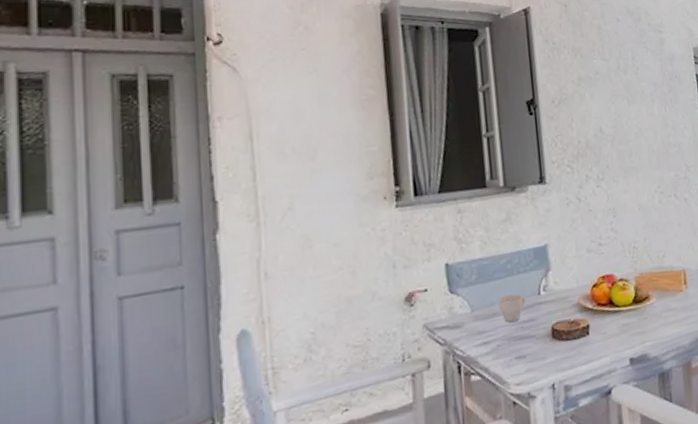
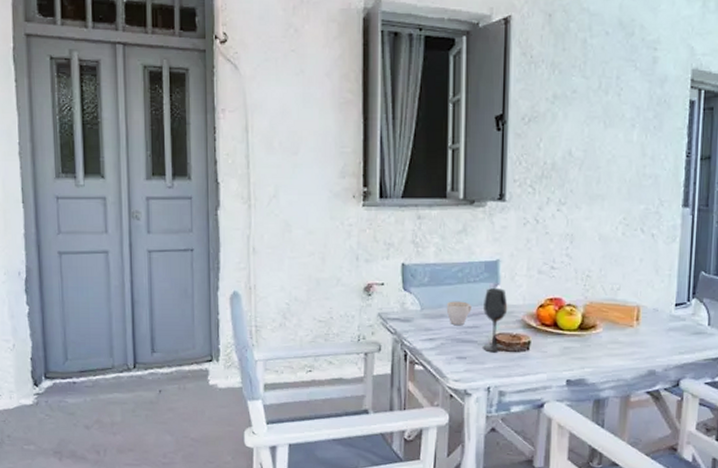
wine glass: none [537,274,565,345] -> present [483,288,508,353]

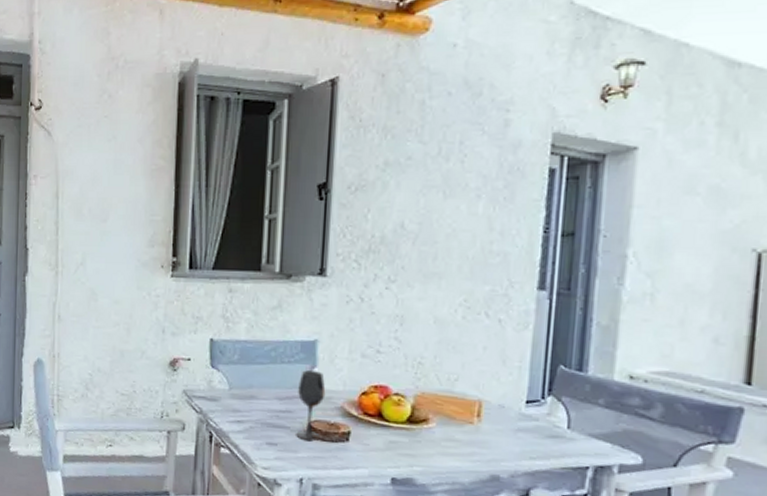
cup: present [446,301,472,326] -> none [256,381,285,409]

